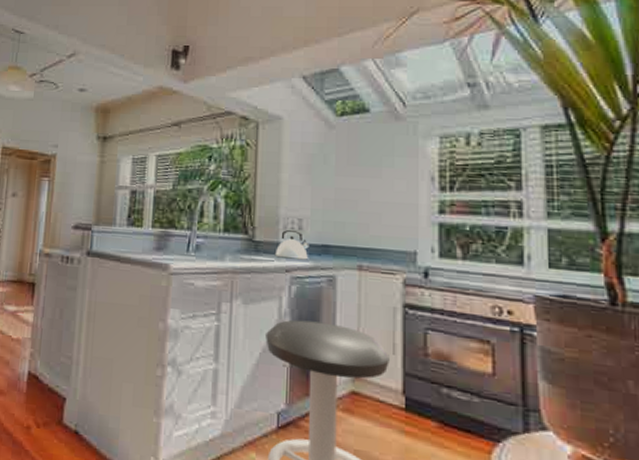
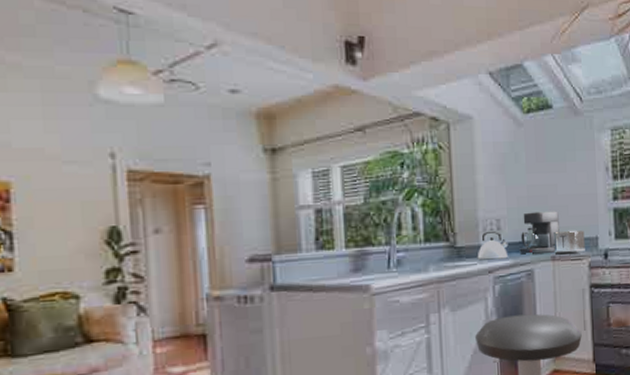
coffee maker: none [321,215,370,262] -> present [519,211,560,255]
toaster: none [360,239,400,268] -> present [552,229,585,255]

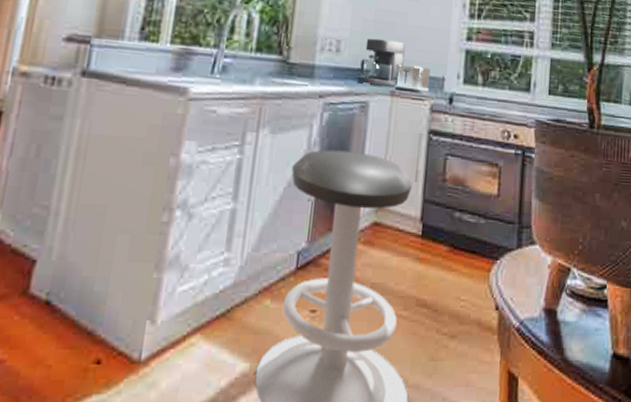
kettle: present [478,230,508,260] -> none [310,51,346,85]

